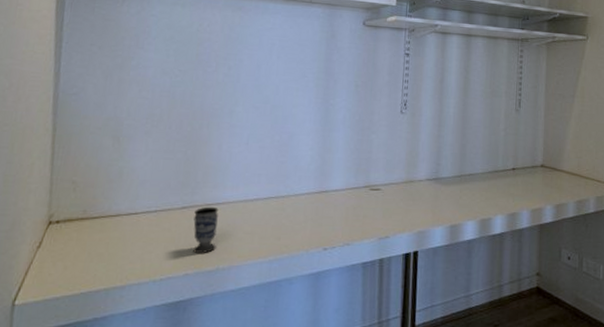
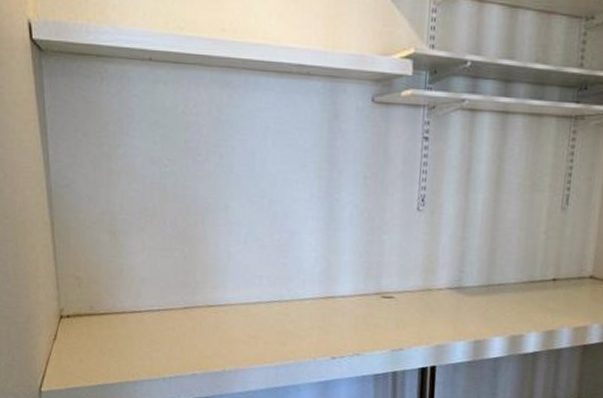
cup: present [193,206,219,253] -> none [196,308,221,355]

